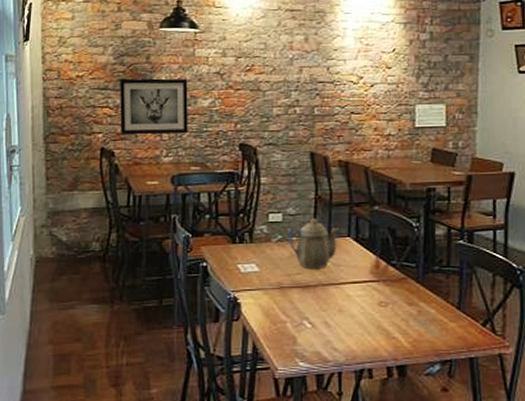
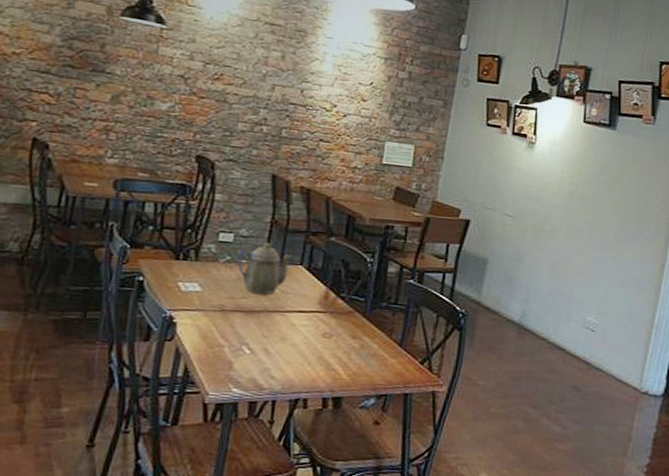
wall art: present [120,78,188,134] -> none [60,65,147,137]

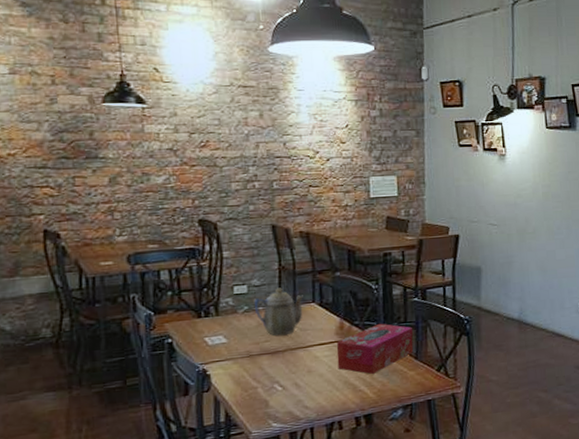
tissue box: none [314,300,402,354] -> present [336,323,414,374]

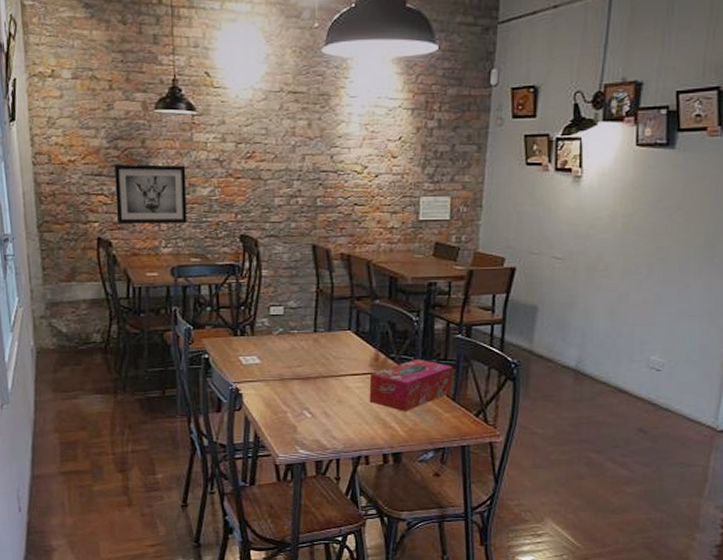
wall art: none [60,155,142,215] -> present [114,164,187,224]
teapot: present [255,287,303,336] -> none [290,312,339,362]

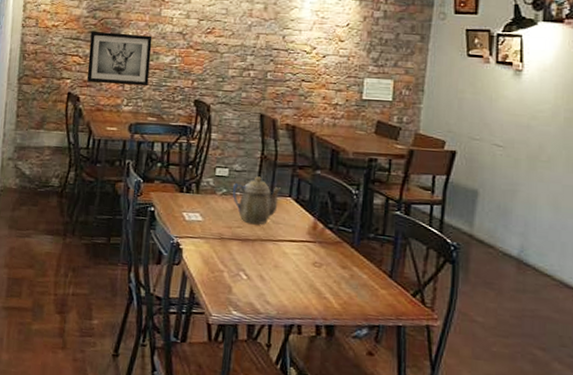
teapot: none [290,312,339,362] -> present [233,176,281,225]
tissue box: present [369,358,452,411] -> none [305,231,390,283]

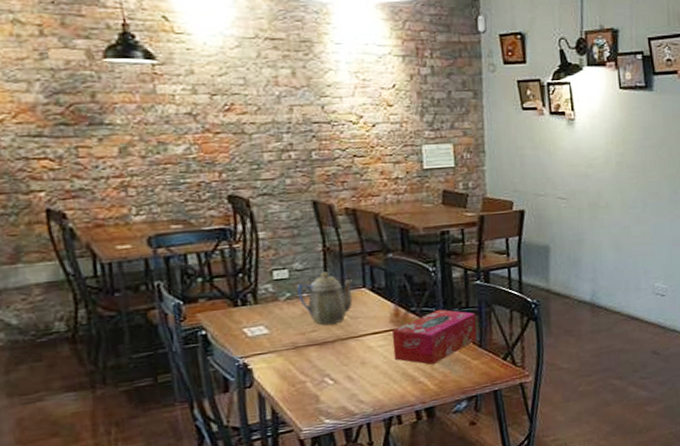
wall art: present [87,32,153,87] -> none [58,121,161,191]
tissue box: none [305,231,390,283] -> present [392,309,477,365]

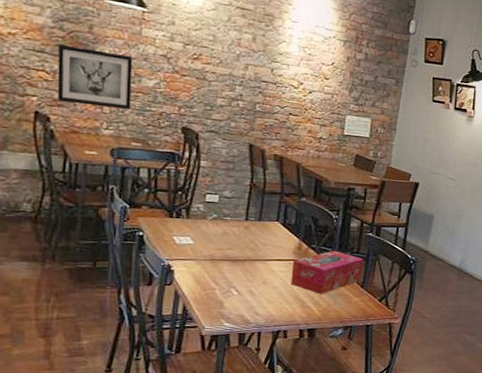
wall art: none [58,121,161,191] -> present [57,45,133,110]
teapot: present [297,271,353,326] -> none [223,202,269,247]

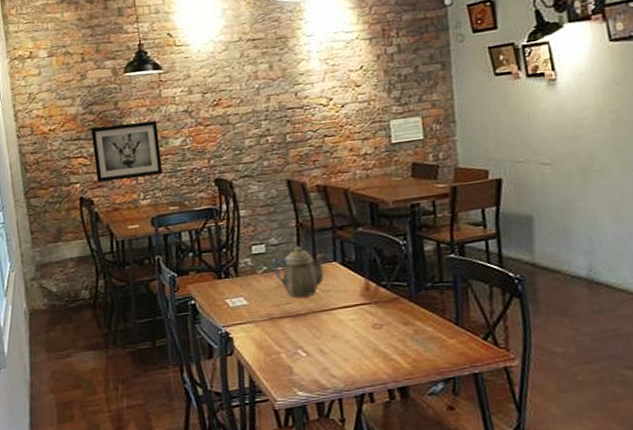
teapot: none [223,202,269,247] -> present [273,246,325,298]
tissue box: present [291,250,363,294] -> none [363,283,453,341]

